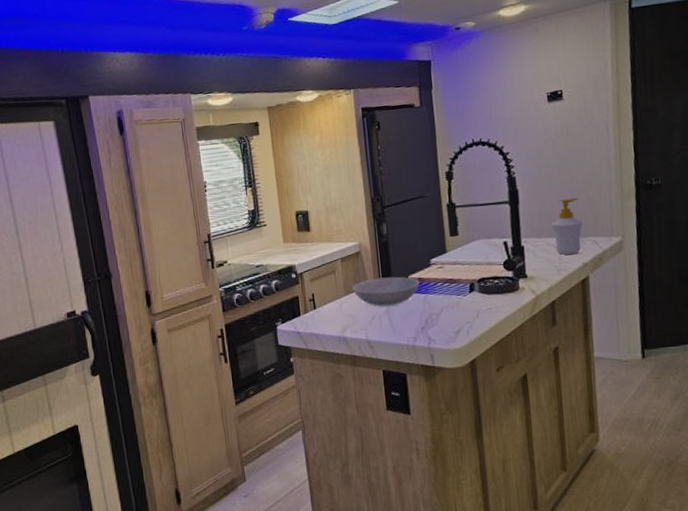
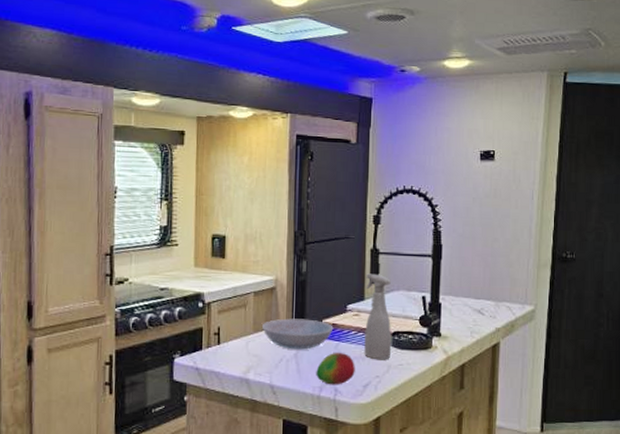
fruit: none [408,303,446,335] -> present [316,352,355,385]
spray bottle: none [445,226,479,307] -> present [364,273,392,360]
soap bottle: present [551,197,583,255] -> none [470,260,500,318]

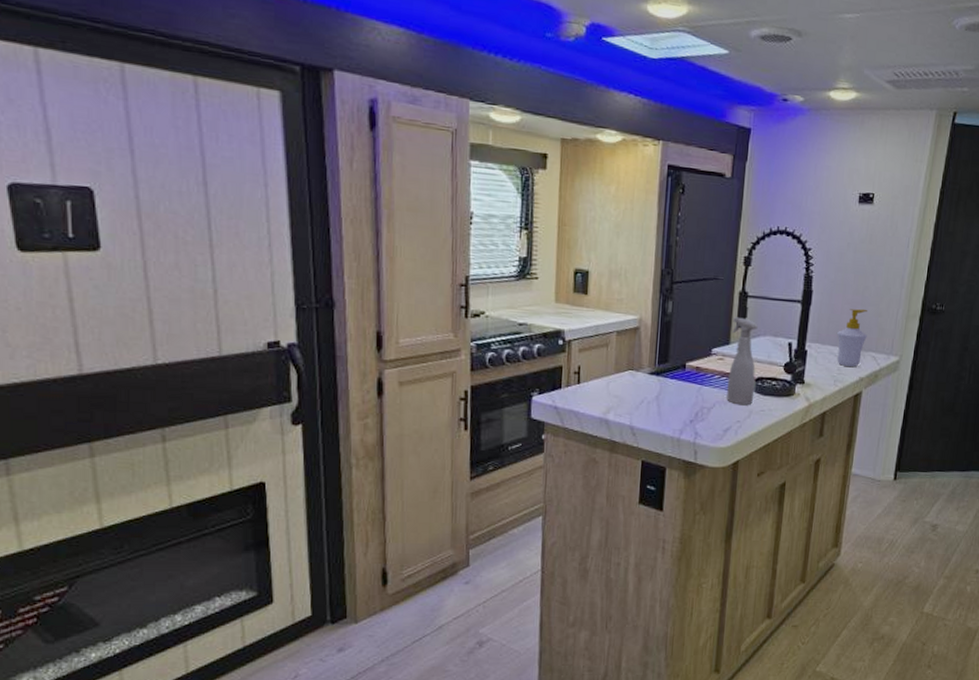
dish: present [262,318,334,350] -> none [624,360,697,392]
fruit: present [316,352,355,385] -> none [677,395,717,429]
soap bottle: none [470,260,500,318] -> present [837,309,867,368]

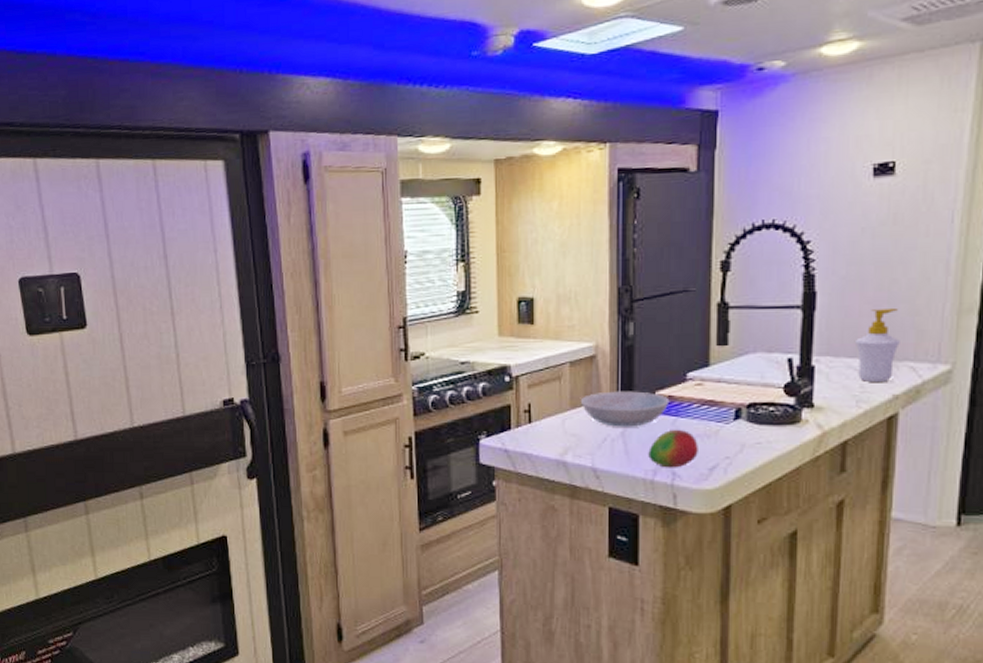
dish: none [624,360,697,392] -> present [581,391,670,427]
fruit: none [677,395,717,429] -> present [648,429,698,468]
spray bottle: present [726,317,758,406] -> none [710,333,746,438]

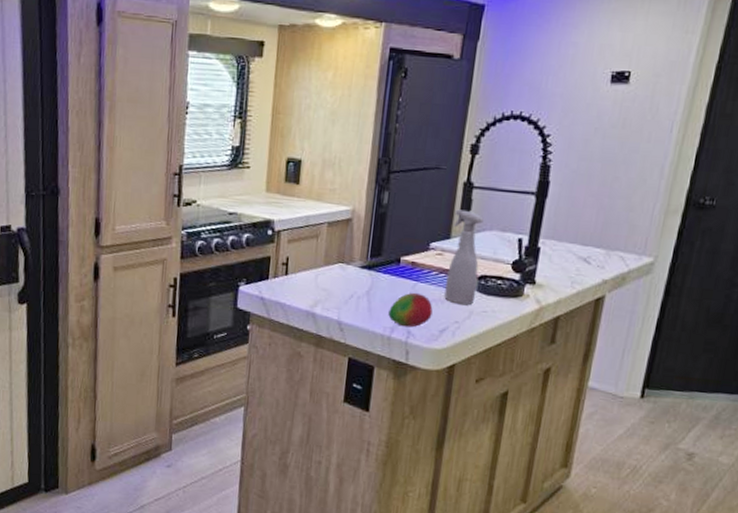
dish: present [581,391,670,427] -> none [334,253,413,287]
spray bottle: none [710,333,746,438] -> present [444,209,484,306]
soap bottle: present [856,307,900,383] -> none [576,202,616,268]

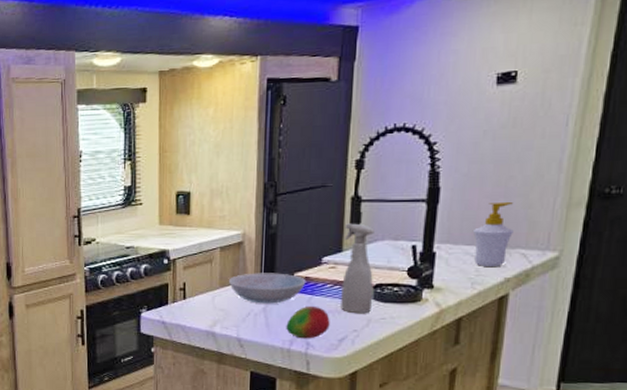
dish: none [334,253,413,287] -> present [229,273,306,304]
soap bottle: none [576,202,616,268] -> present [473,201,514,268]

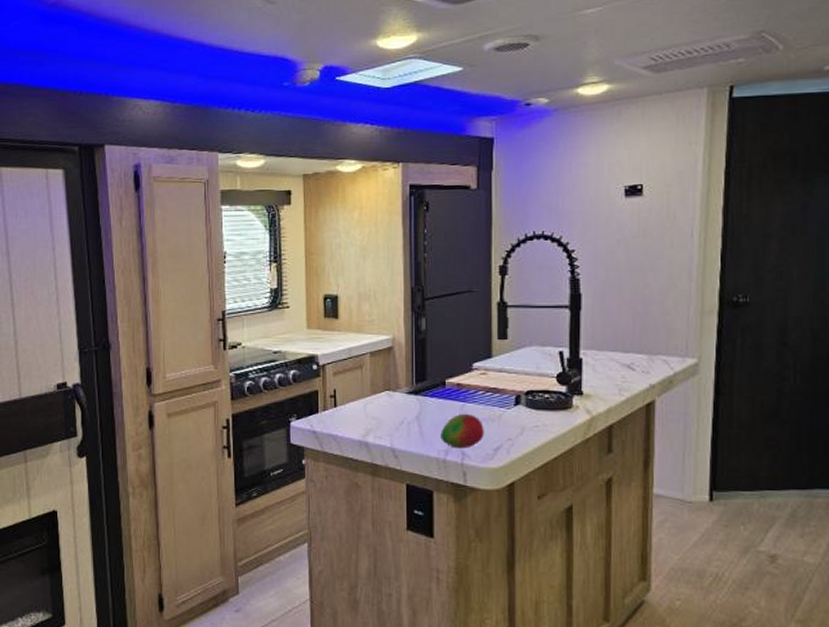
dish: present [229,273,306,304] -> none [381,379,458,411]
spray bottle: present [341,223,374,314] -> none [493,329,525,422]
soap bottle: present [473,201,514,268] -> none [616,308,654,374]

